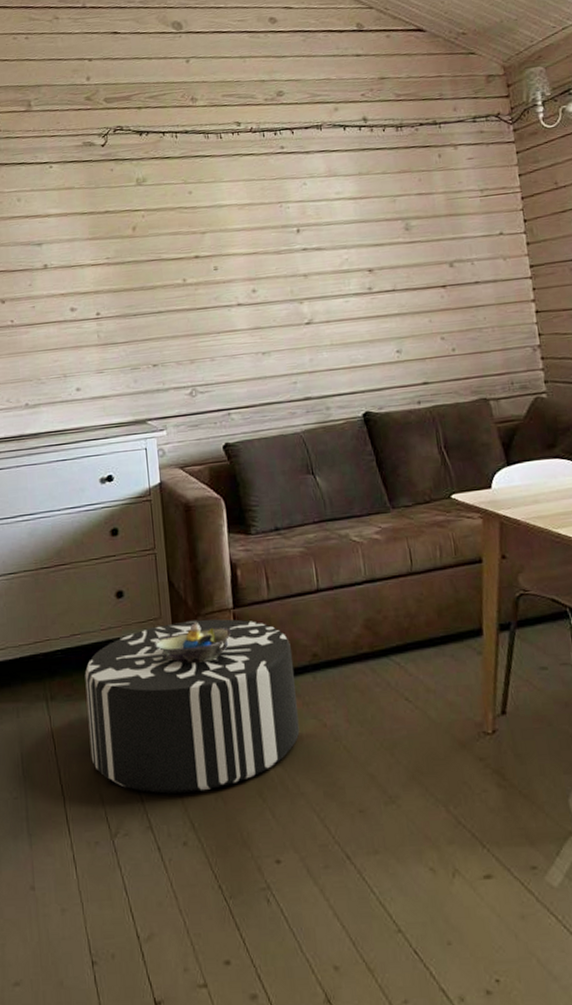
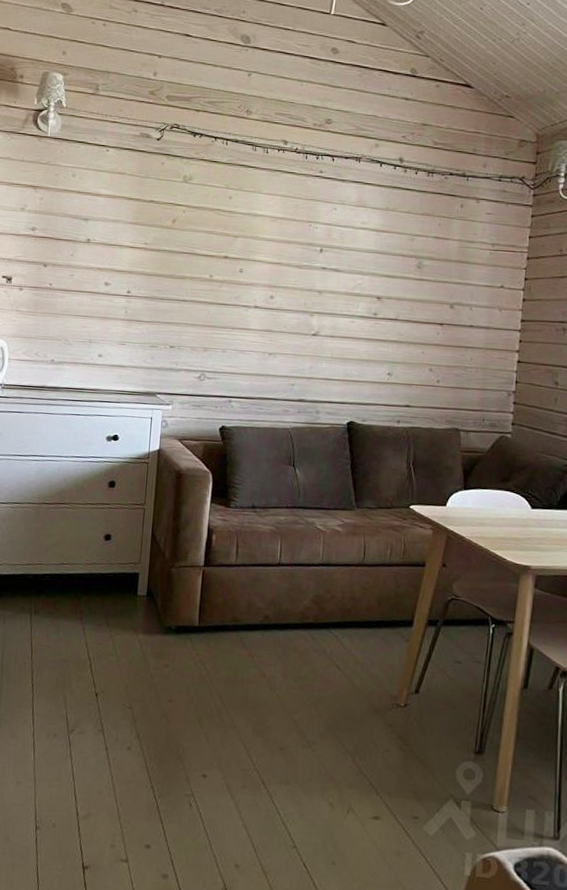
pouf: present [84,619,300,794] -> none [61,569,248,710]
decorative bowl: present [155,622,231,664] -> none [131,572,198,607]

